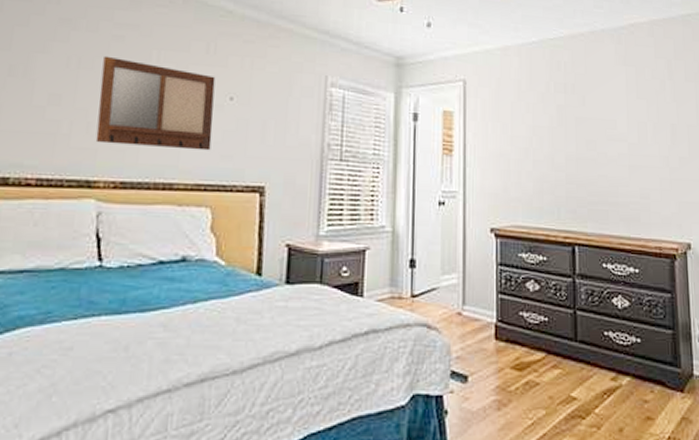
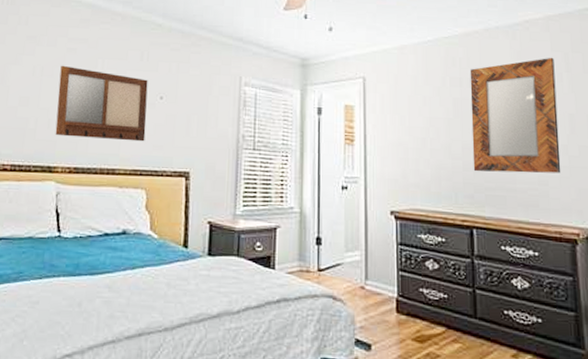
home mirror: none [574,64,662,186] -> present [470,57,561,173]

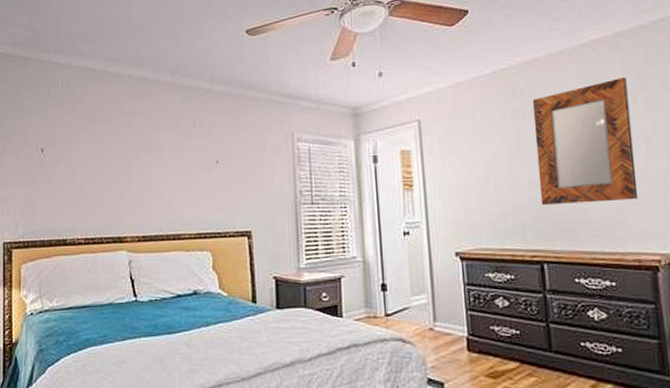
writing board: present [55,65,148,142] -> none [119,140,206,208]

